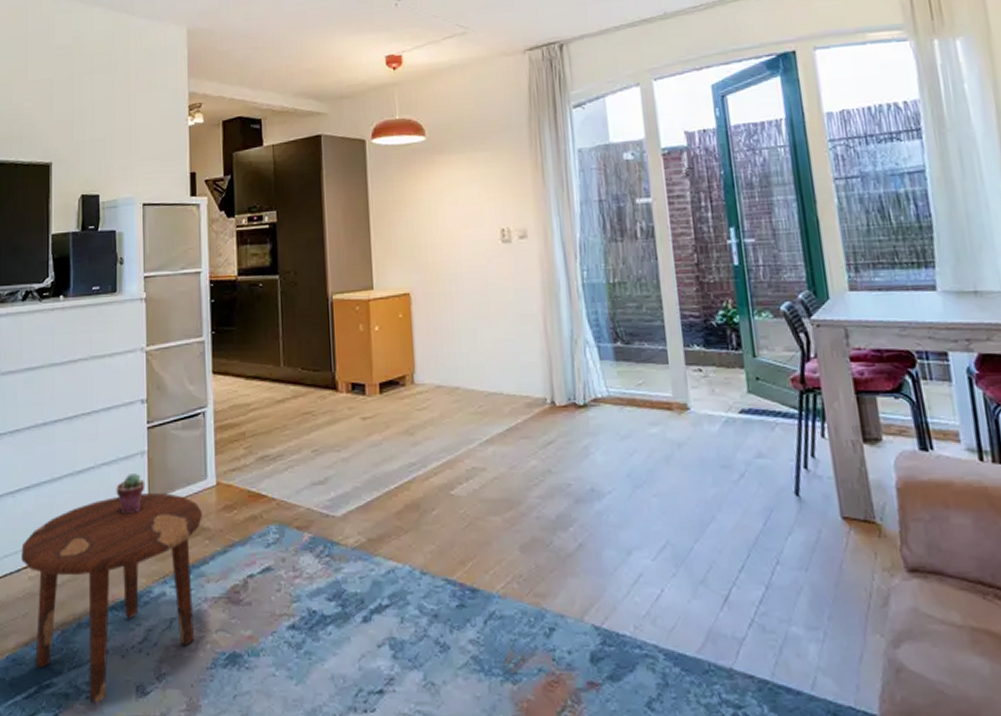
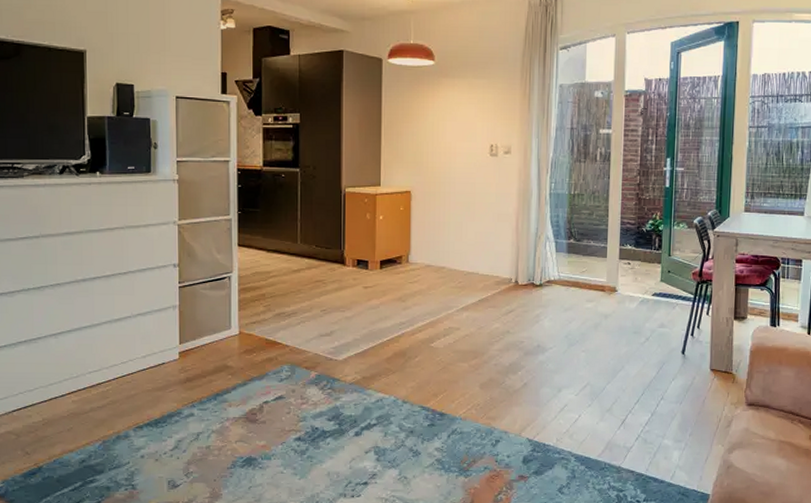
side table: present [21,493,202,703] -> none [65,339,226,493]
potted succulent: present [116,473,145,514] -> none [150,323,177,354]

